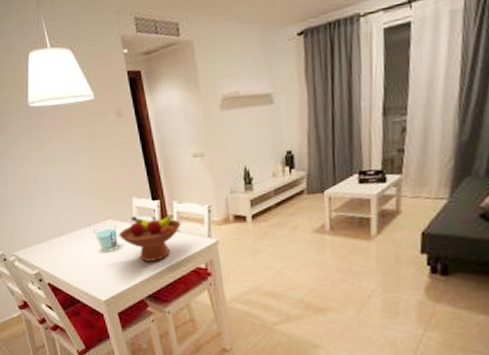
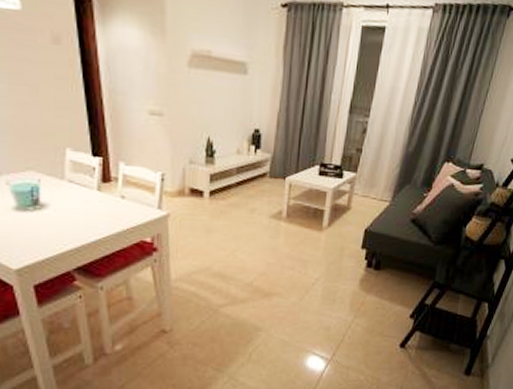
fruit bowl: present [118,216,181,262] -> none [43,172,127,229]

